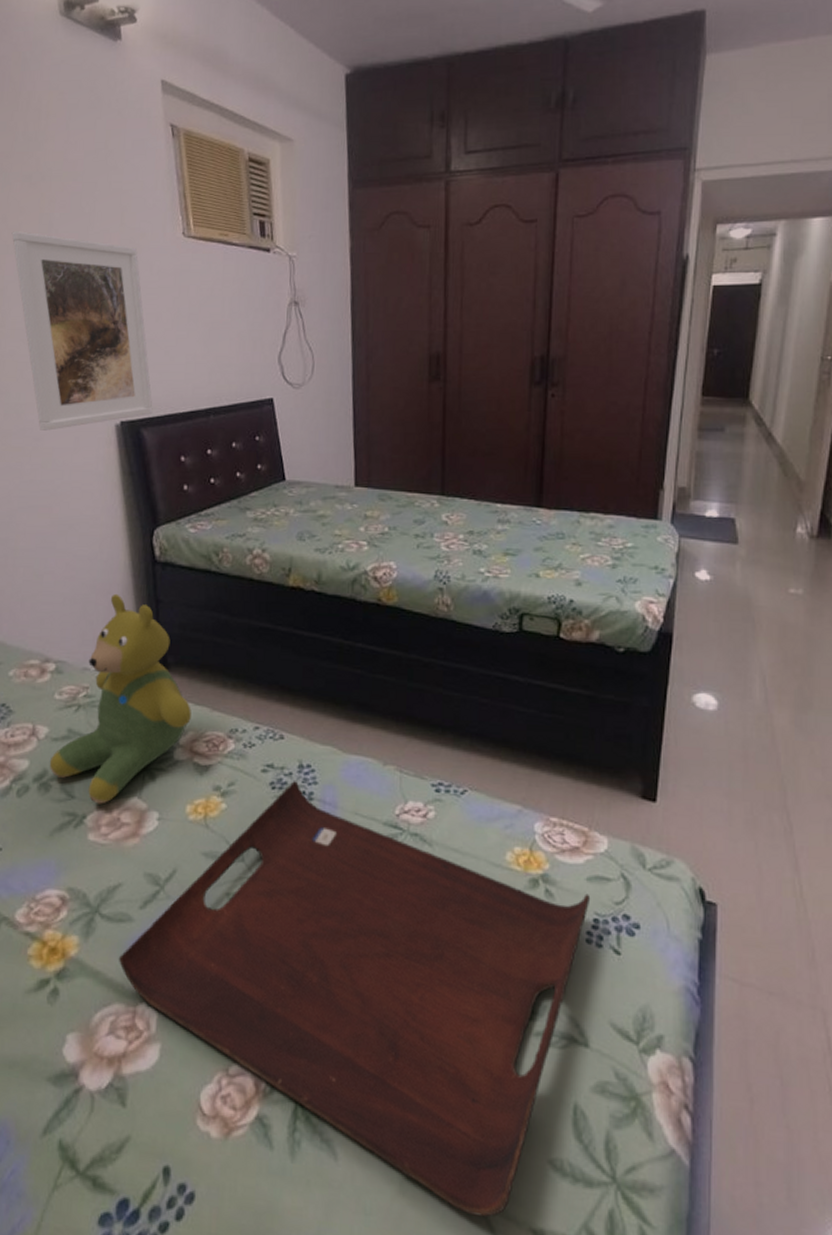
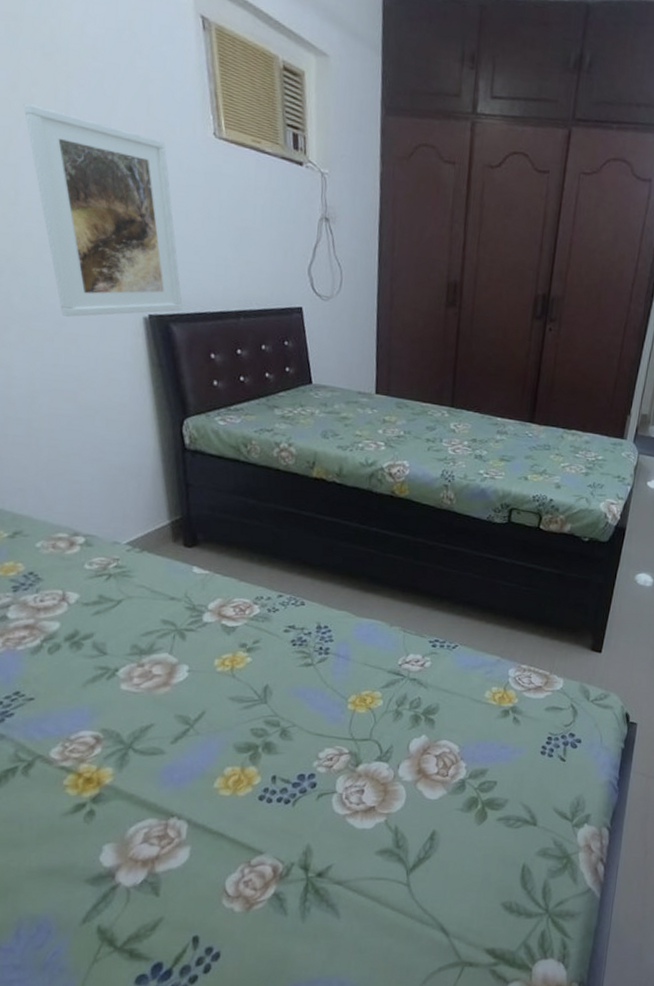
teddy bear: present [49,593,191,804] -> none [80,476,220,660]
serving tray: present [118,781,591,1217] -> none [151,639,547,945]

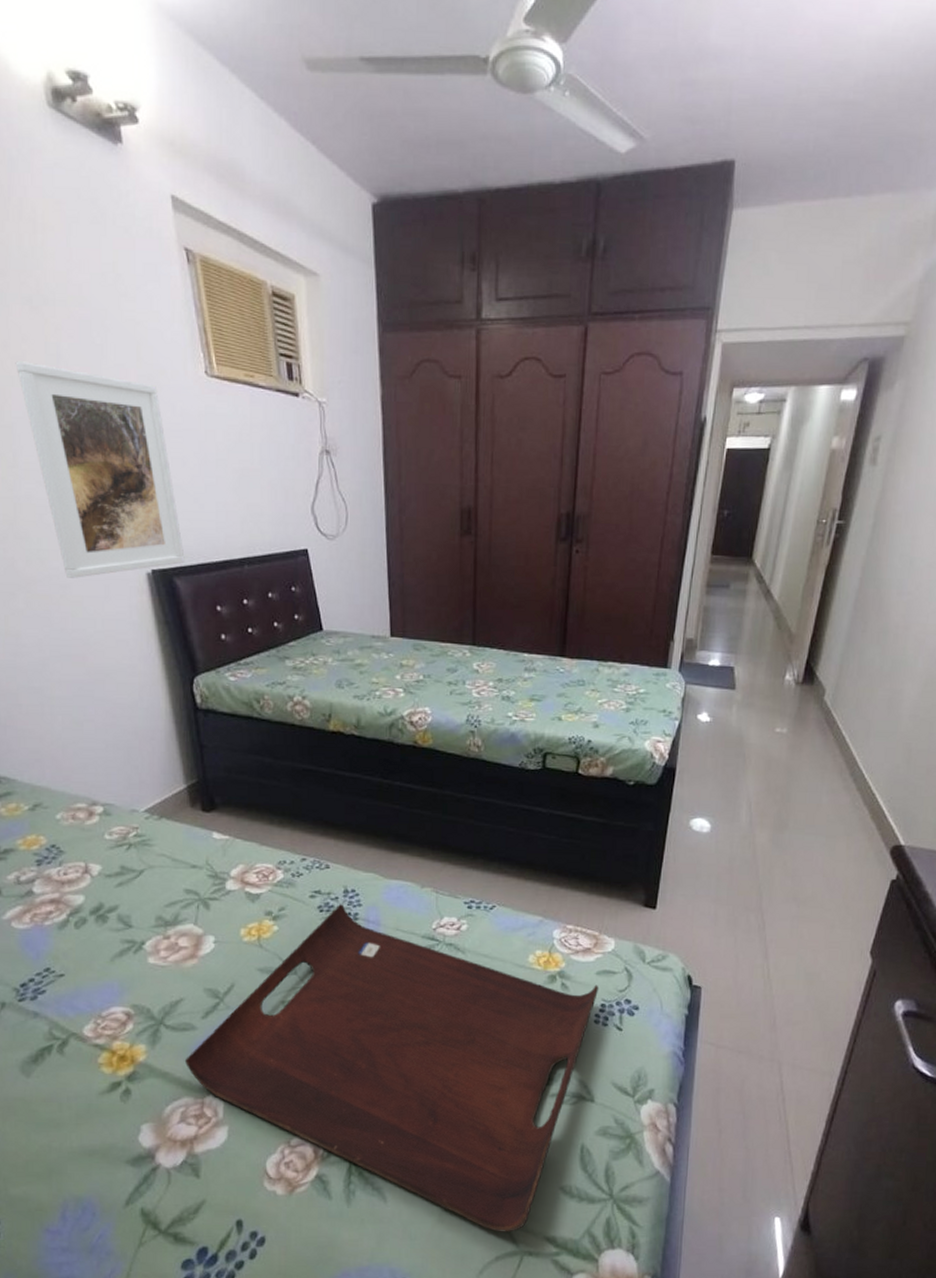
serving tray: none [151,639,547,945] -> present [184,904,599,1232]

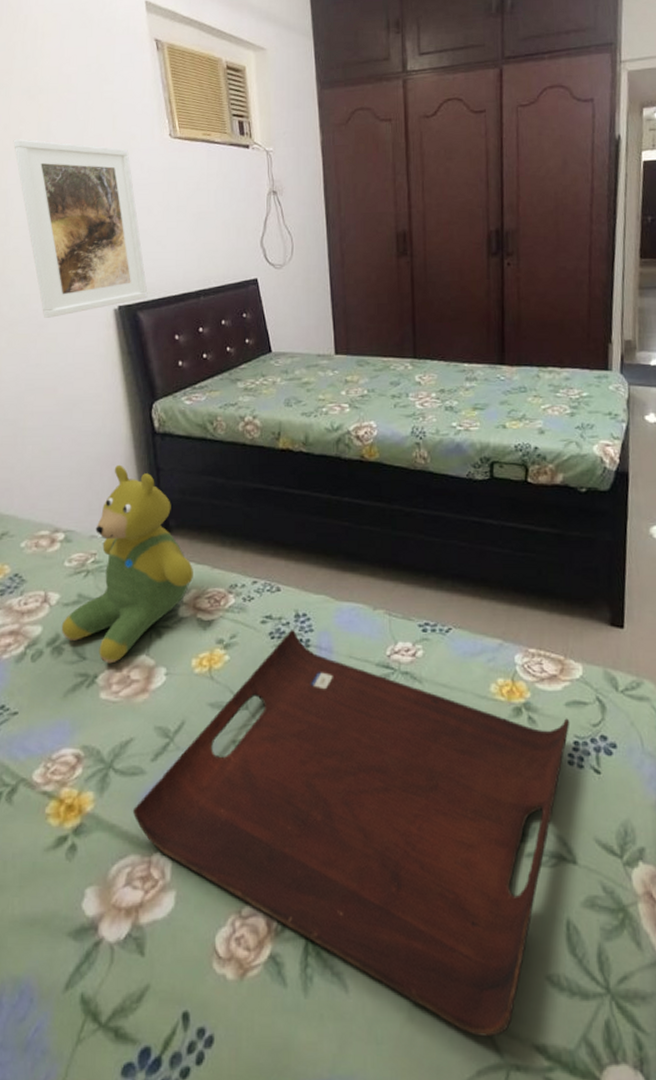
teddy bear: none [104,739,241,932] -> present [61,464,193,664]

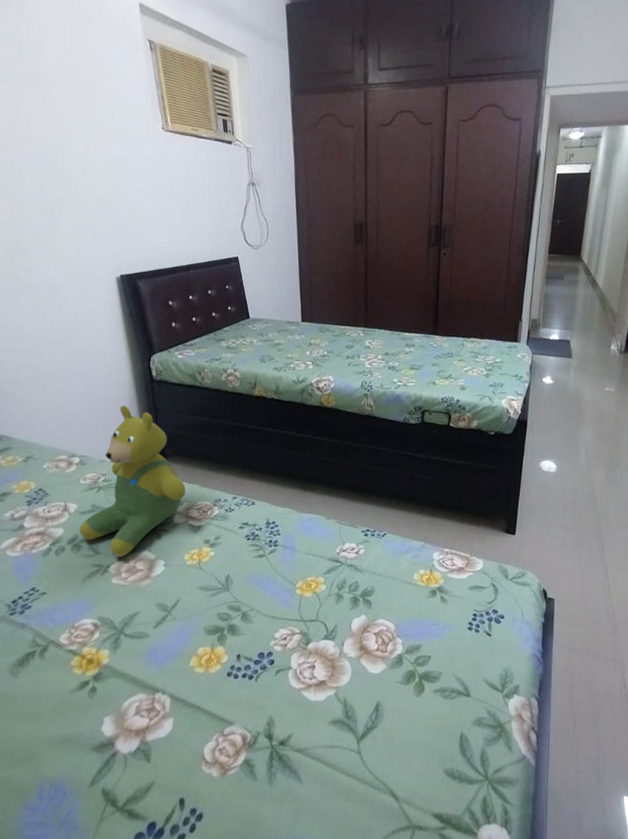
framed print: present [13,139,148,318] -> none [23,124,145,283]
serving tray: present [132,630,570,1037] -> none [139,533,472,809]

